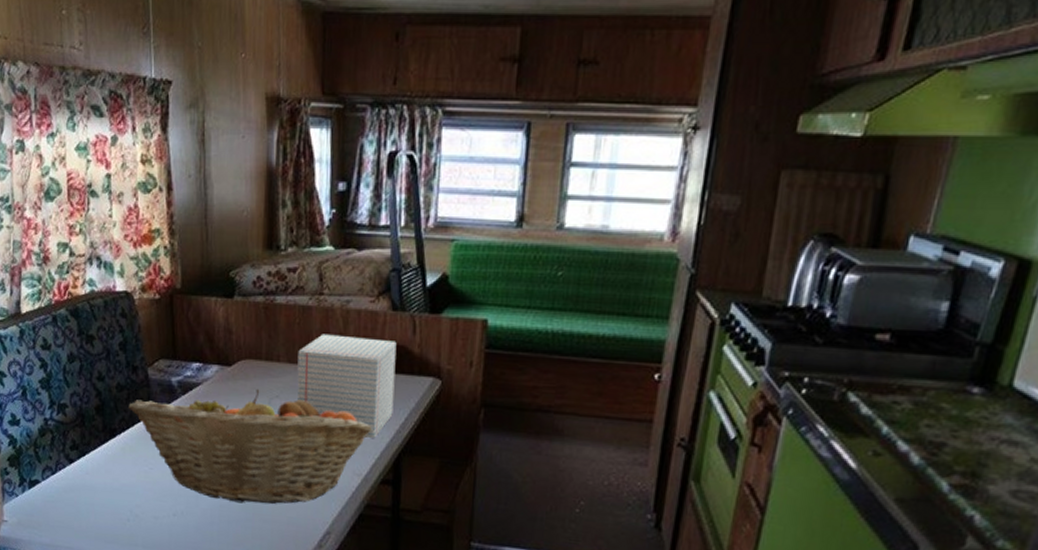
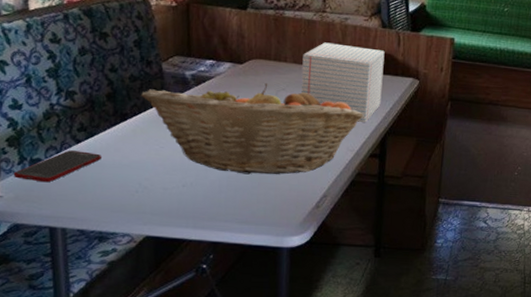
cell phone: none [15,471,93,507] -> present [13,150,101,183]

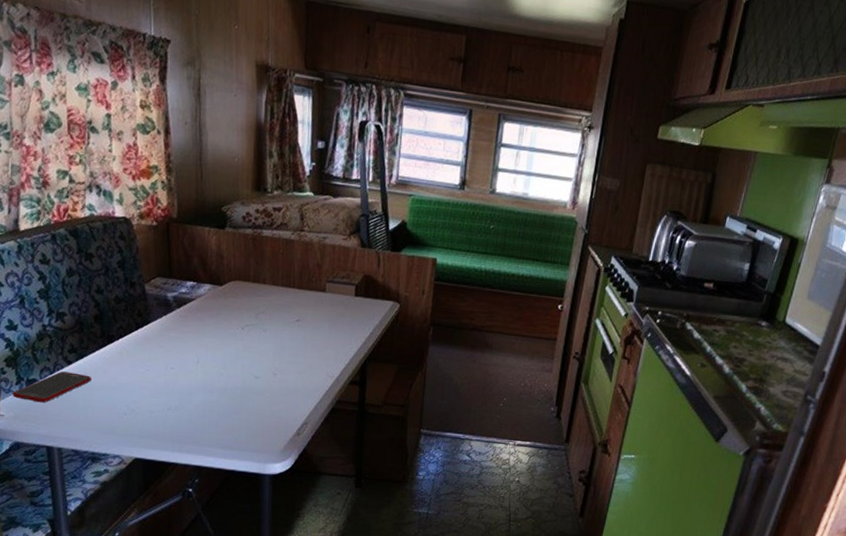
fruit basket: present [141,83,364,175] -> none [126,306,344,400]
notepad: present [301,42,385,122] -> none [280,263,364,348]

